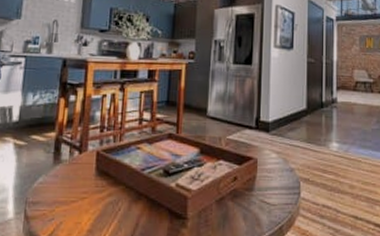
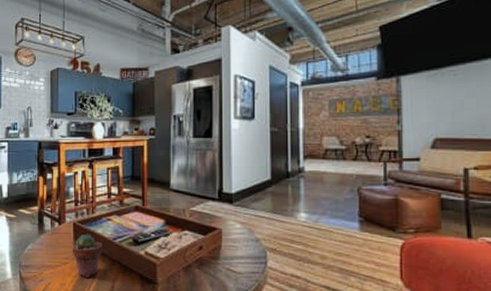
potted succulent: none [92,164,129,214] -> present [72,233,103,277]

